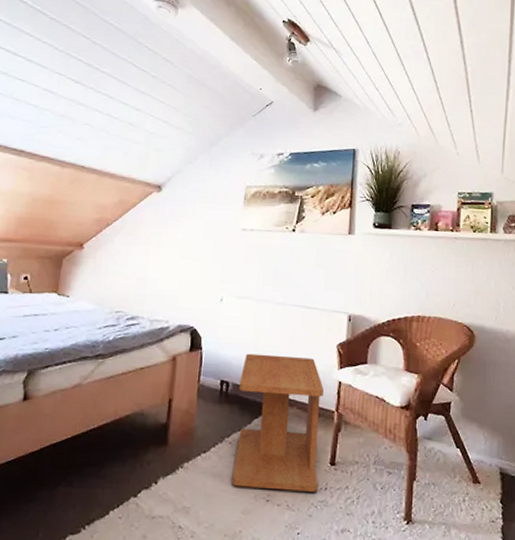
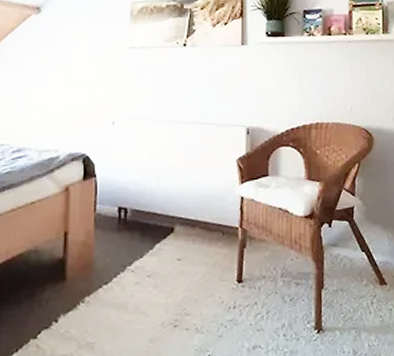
side table: present [232,353,324,492] -> none [137,175,226,316]

